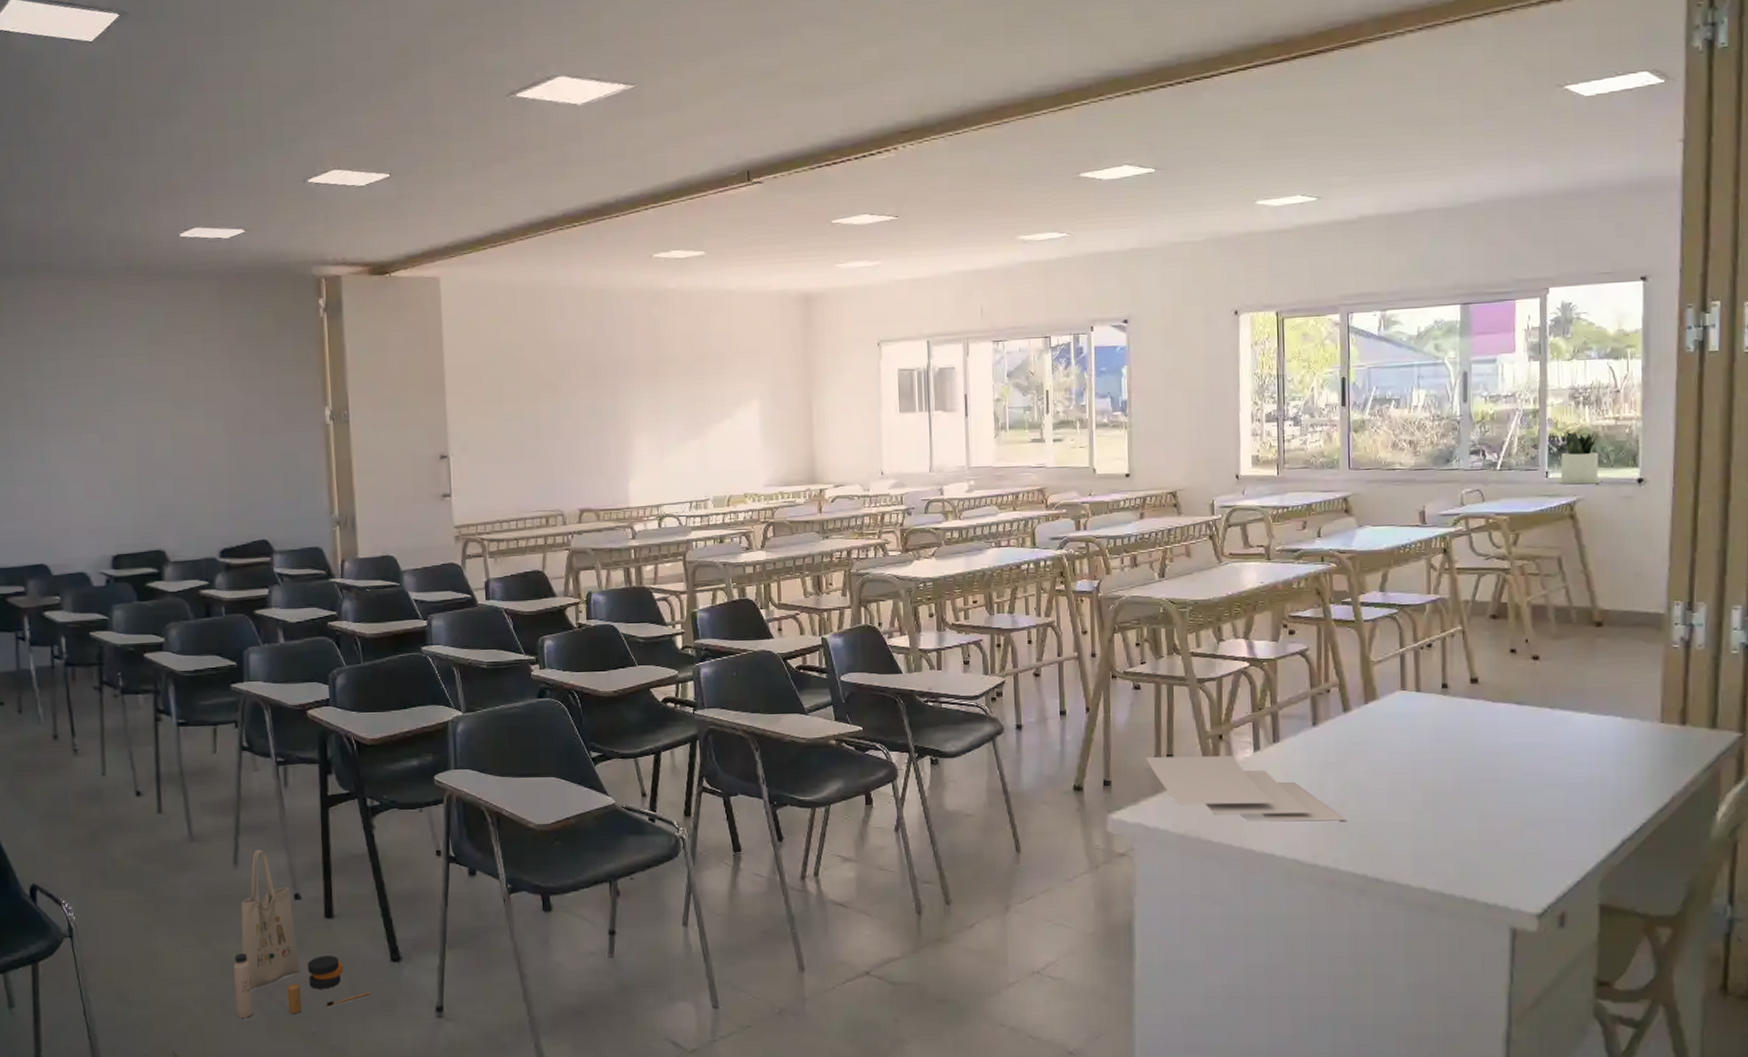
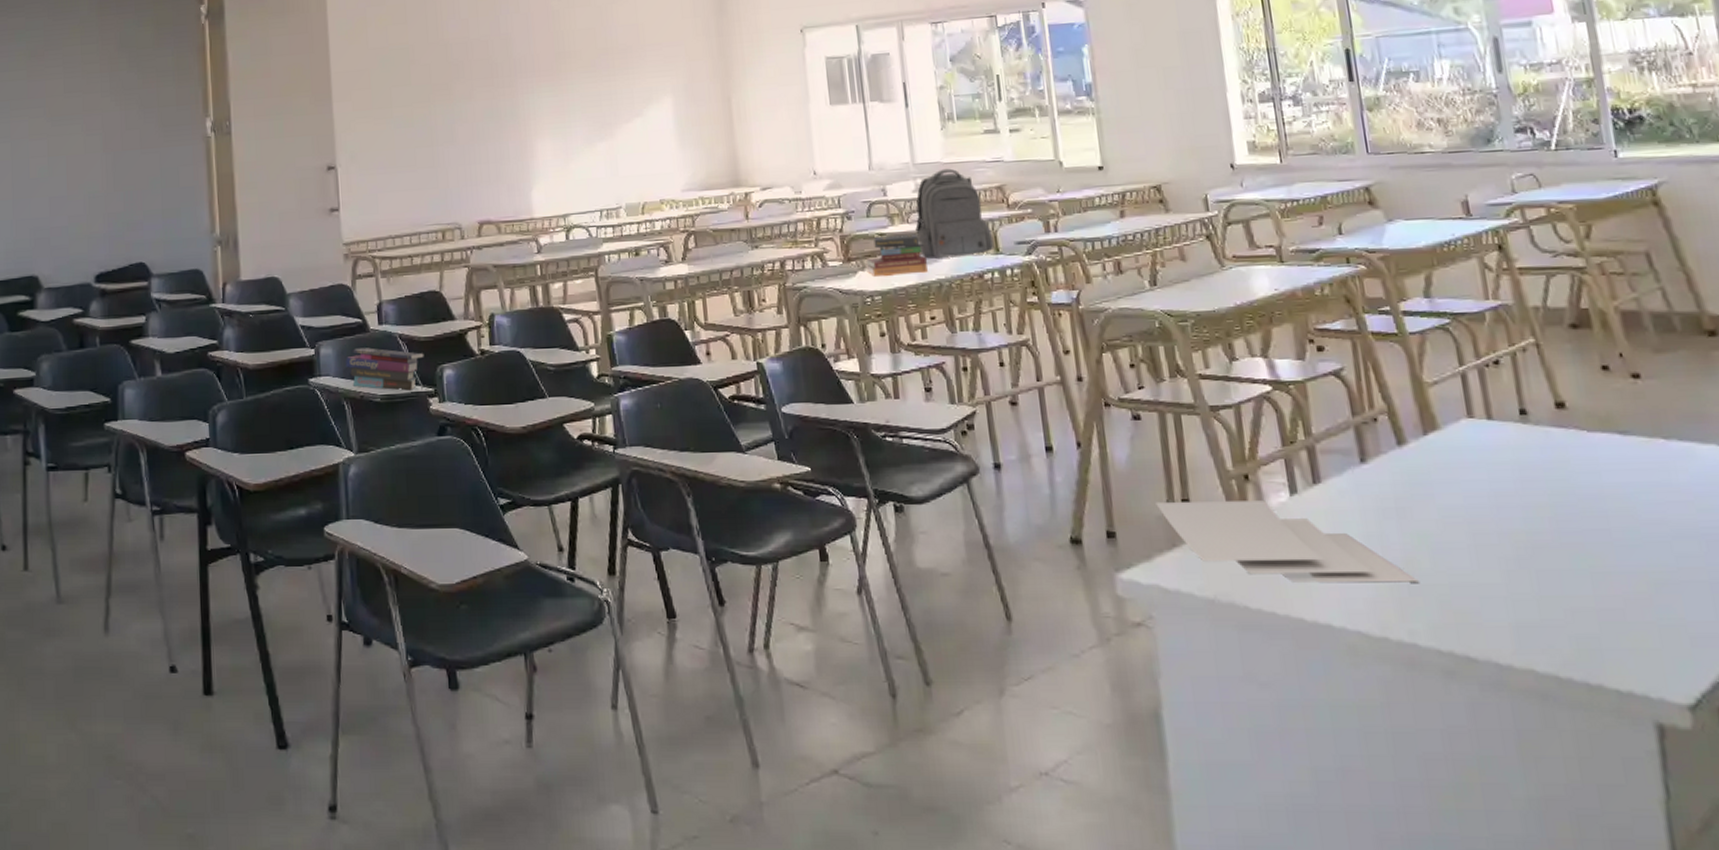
tote bag: present [233,849,371,1018] -> none [101,613,255,815]
books: none [455,620,527,660] -> present [346,347,424,392]
books: none [921,529,974,565] -> present [865,233,928,276]
backpack: none [966,472,1032,551] -> present [915,168,995,259]
planter: present [1558,430,1601,486] -> none [1630,99,1687,166]

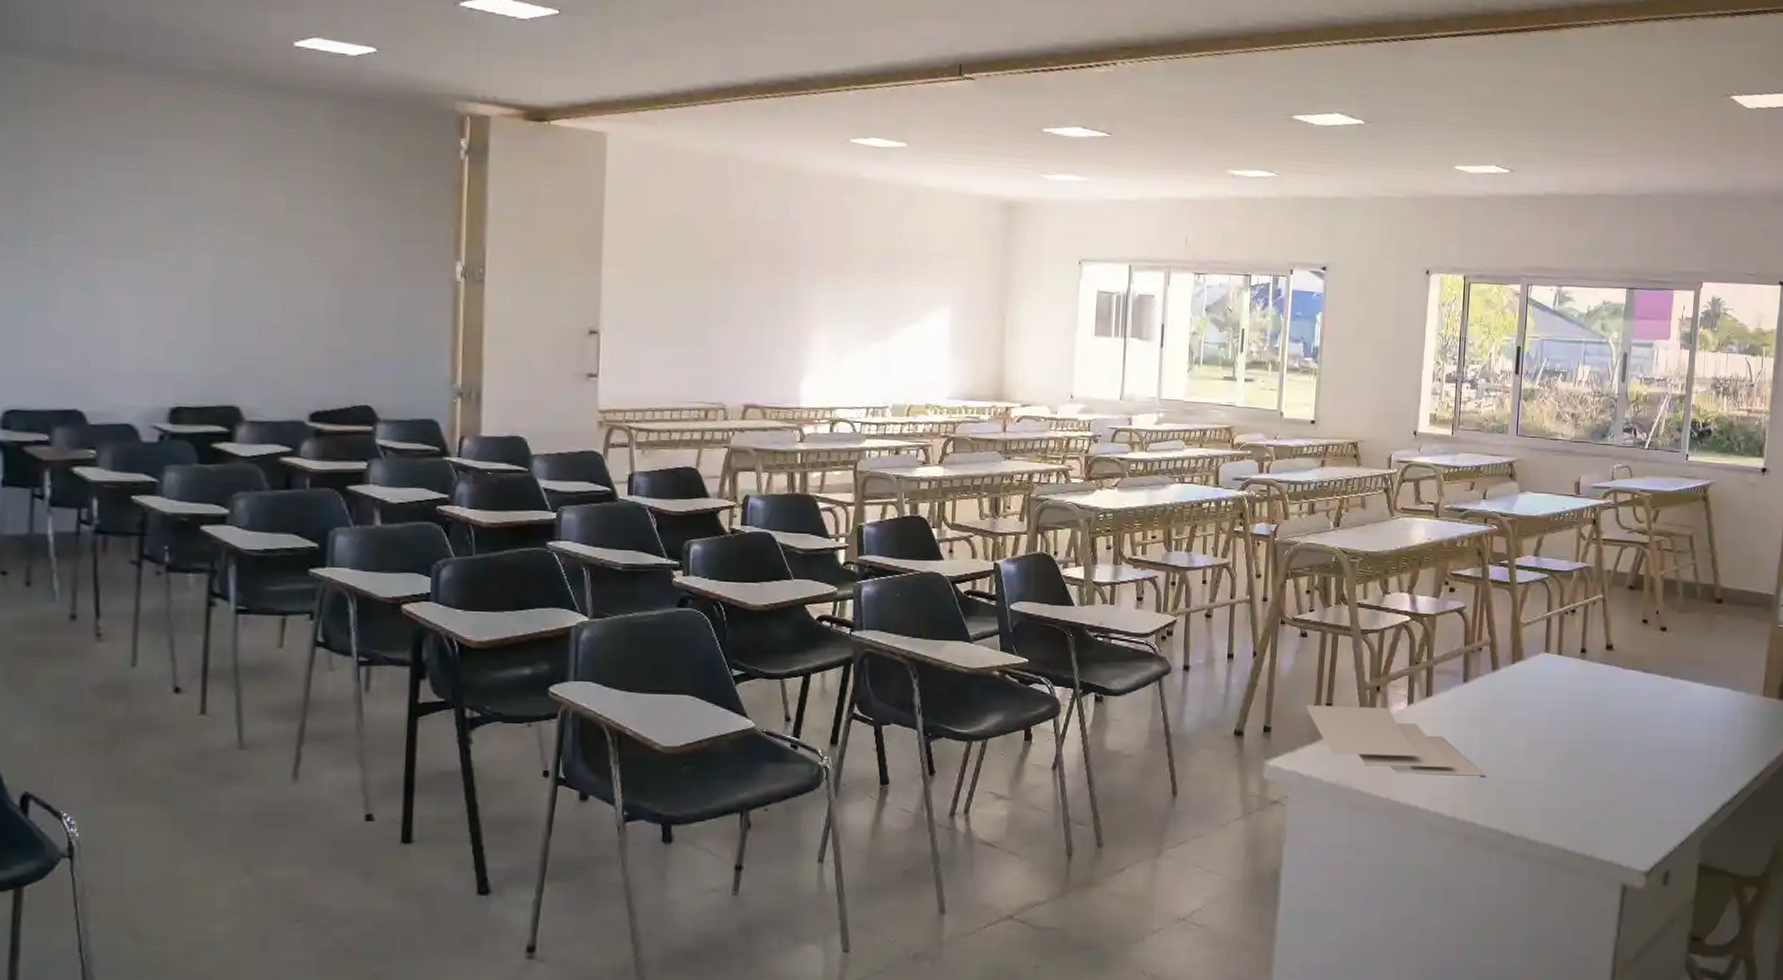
books: present [346,347,424,392] -> none [589,516,673,563]
books: present [865,233,928,276] -> none [1104,460,1157,497]
backpack: present [915,168,995,259] -> none [1150,406,1216,486]

